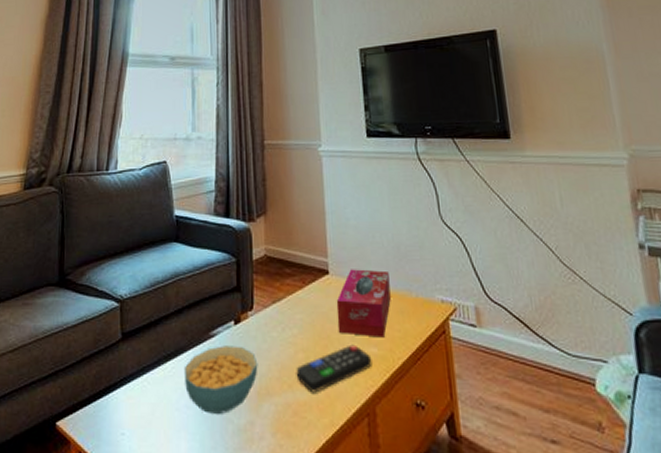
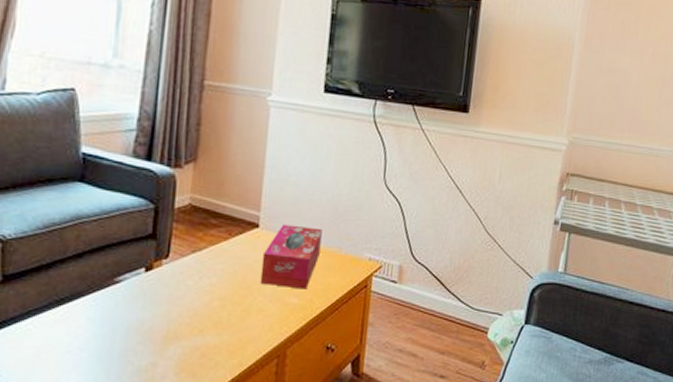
cereal bowl: present [183,346,258,414] -> none [79,292,168,356]
remote control: present [296,344,372,393] -> none [209,294,291,337]

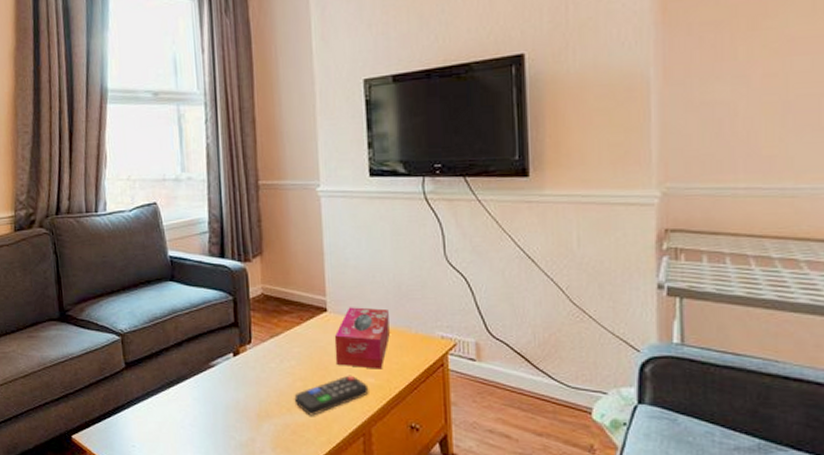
remote control: none [209,294,291,337] -> present [294,375,369,416]

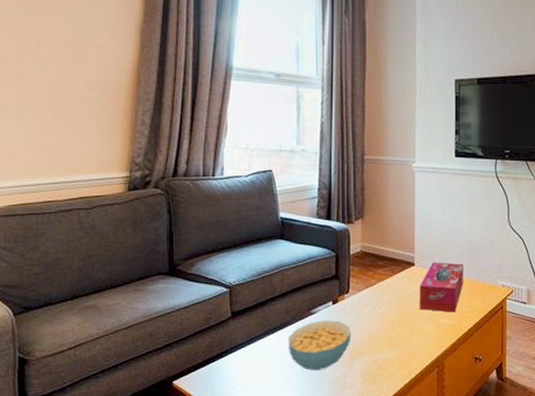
cereal bowl: none [186,374,258,432] -> present [287,320,352,370]
remote control: present [294,375,369,416] -> none [383,317,444,353]

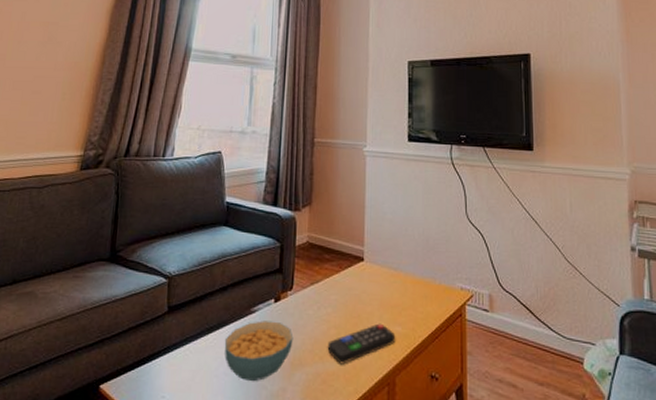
remote control: none [383,317,444,353] -> present [327,323,396,365]
tissue box: present [419,262,463,312] -> none [368,257,417,318]

